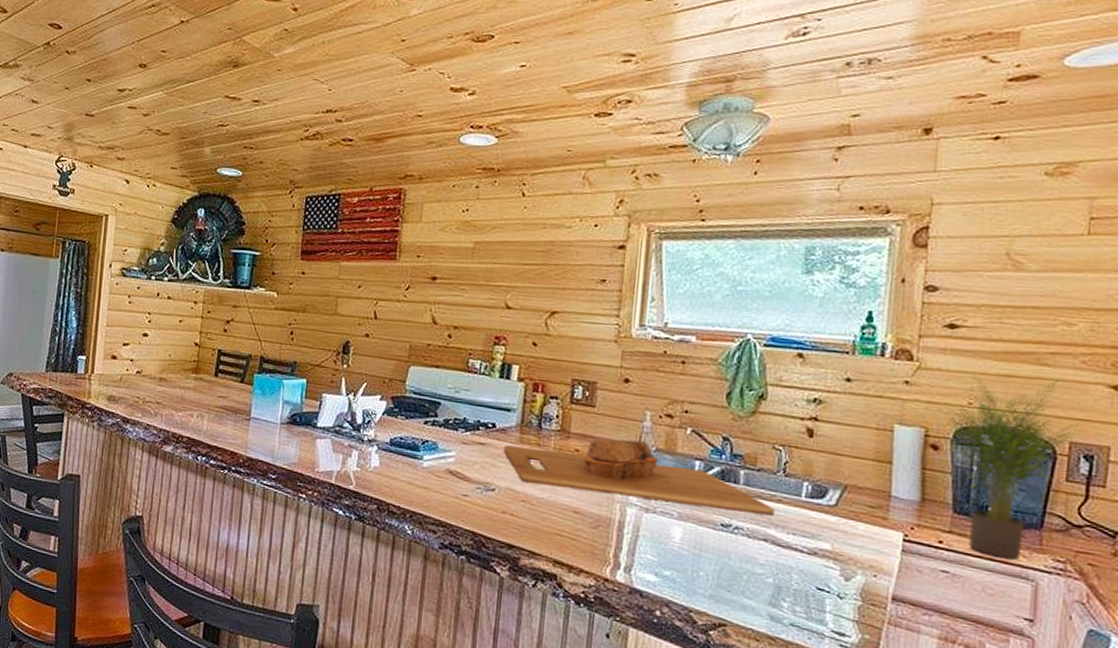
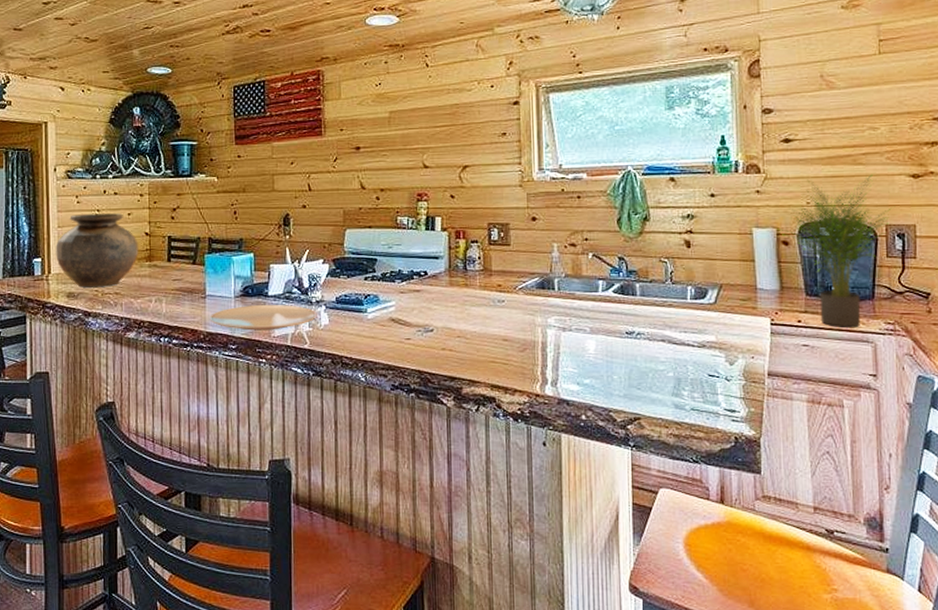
vase: none [101,315,187,395] -> present [56,213,139,288]
plate: none [251,434,368,465] -> present [209,305,317,331]
cutting board: present [503,438,775,517] -> none [436,270,668,321]

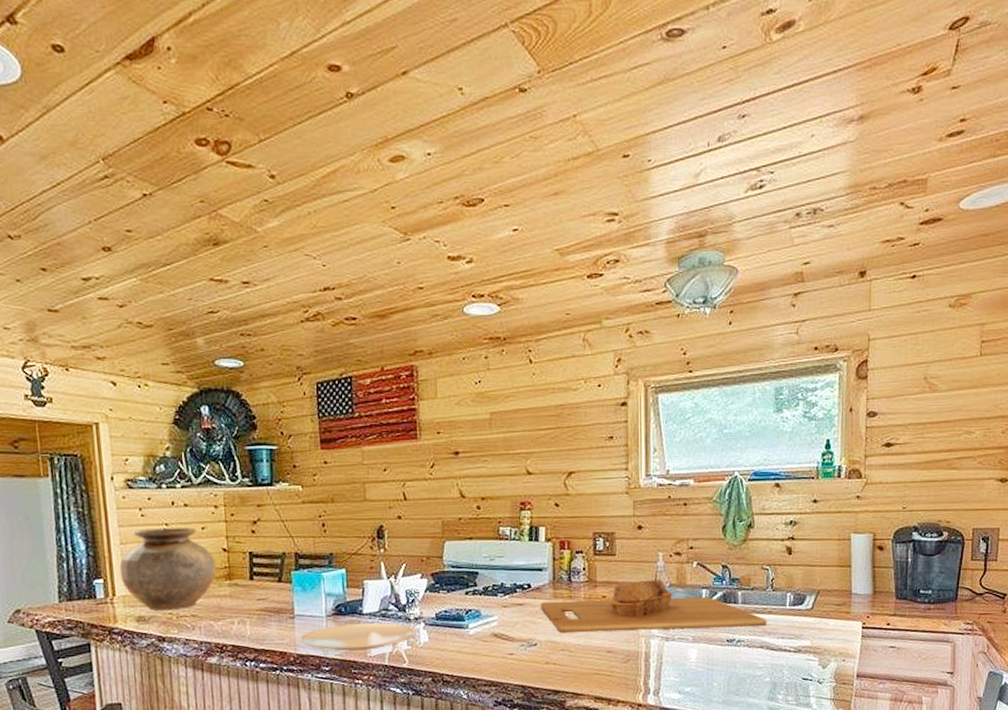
cutting board: none [436,270,668,321] -> present [540,580,767,634]
potted plant: present [775,174,896,327] -> none [872,478,983,629]

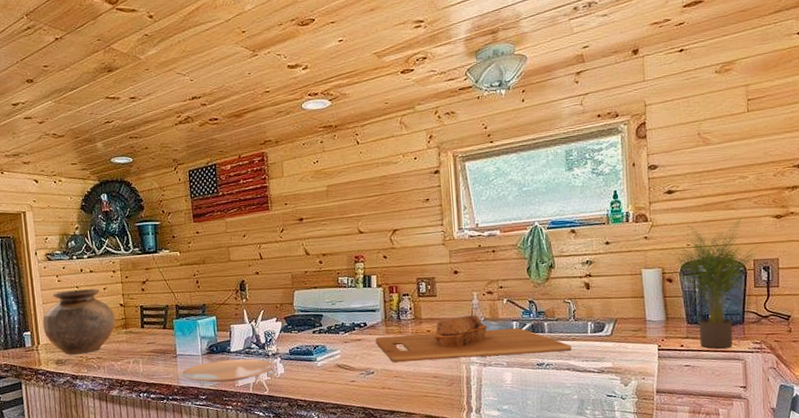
potted plant: none [872,478,983,629] -> present [661,217,762,349]

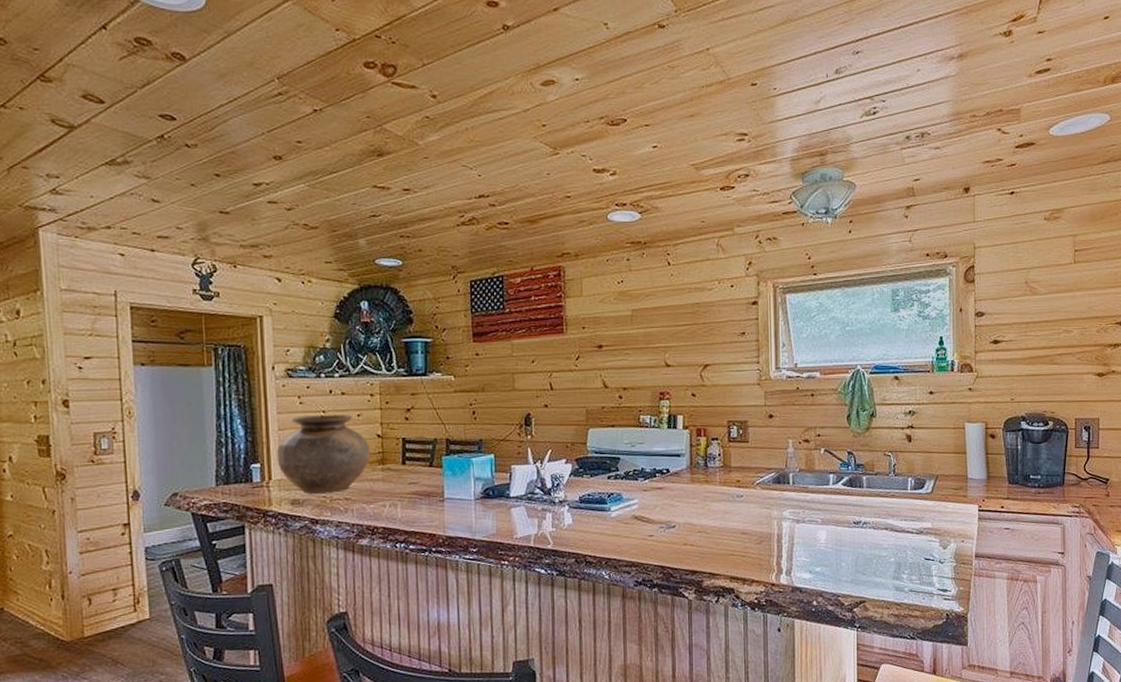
plate: present [181,358,274,383] -> none [448,506,560,533]
cutting board: present [375,315,572,363] -> none [678,465,890,516]
potted plant: present [661,217,762,349] -> none [984,373,1084,511]

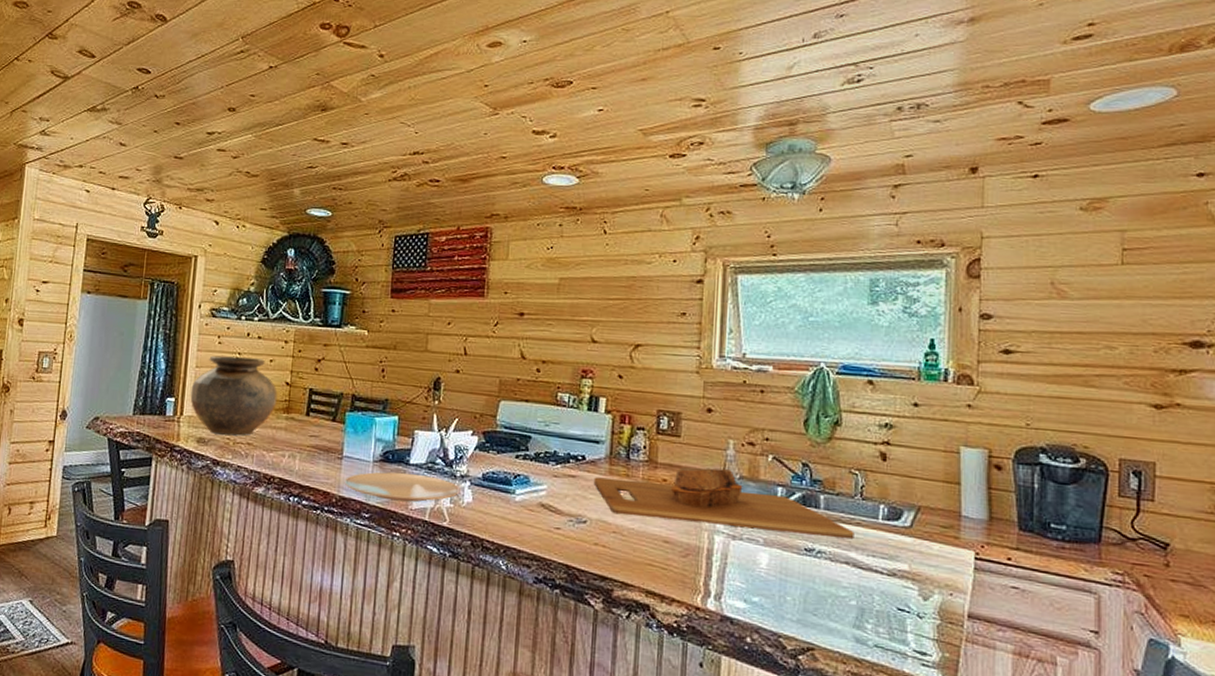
plate: none [448,506,560,533] -> present [344,472,460,502]
cutting board: none [678,465,890,516] -> present [593,467,854,540]

